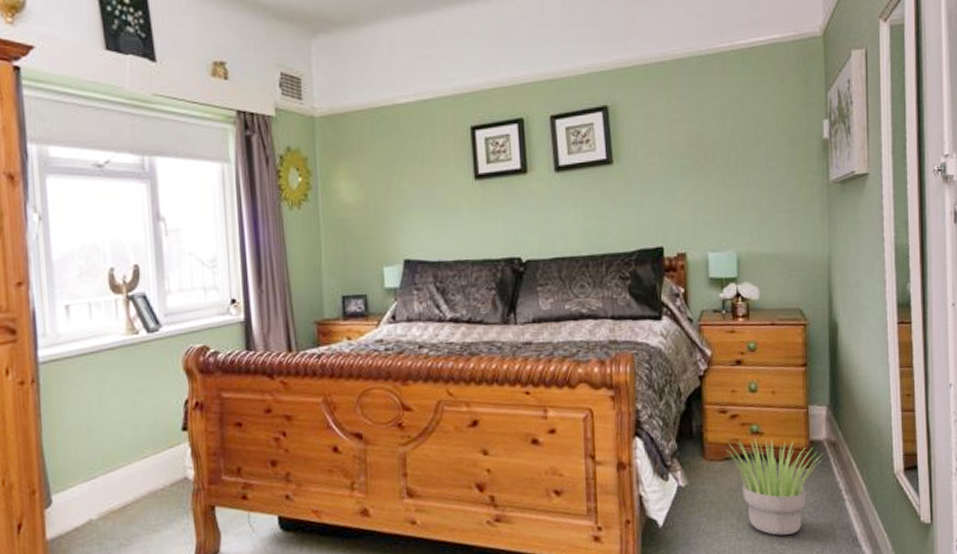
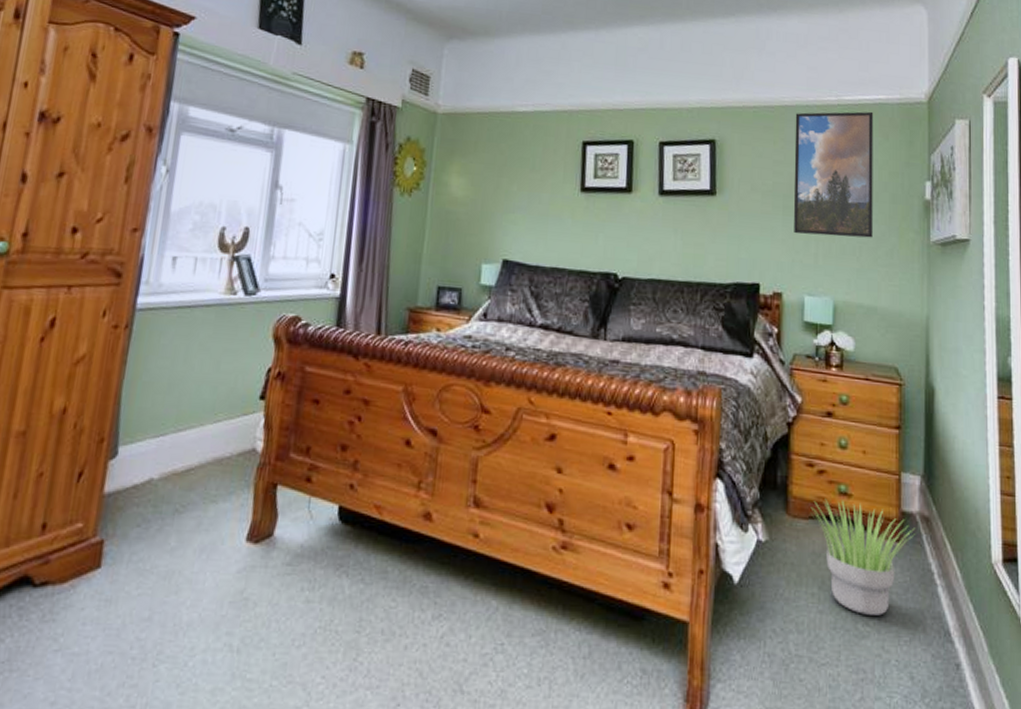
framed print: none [688,53,773,192] -> present [793,111,874,238]

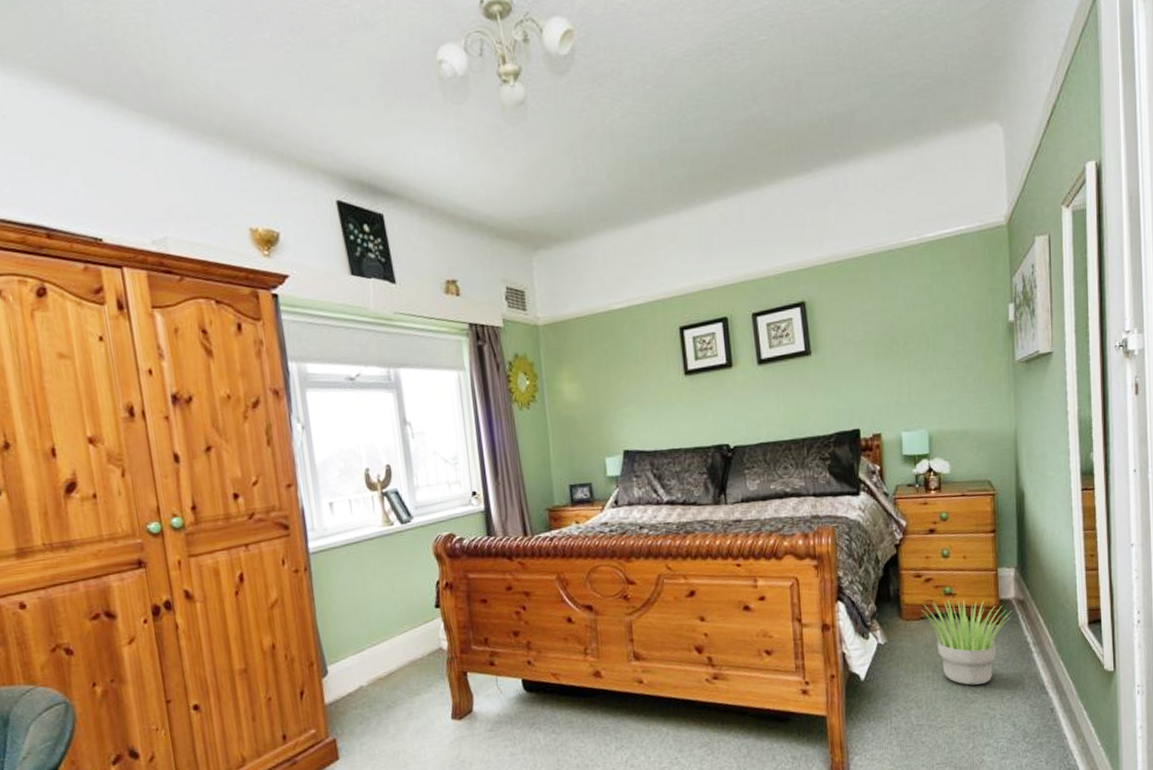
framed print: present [793,111,874,238] -> none [879,244,961,377]

